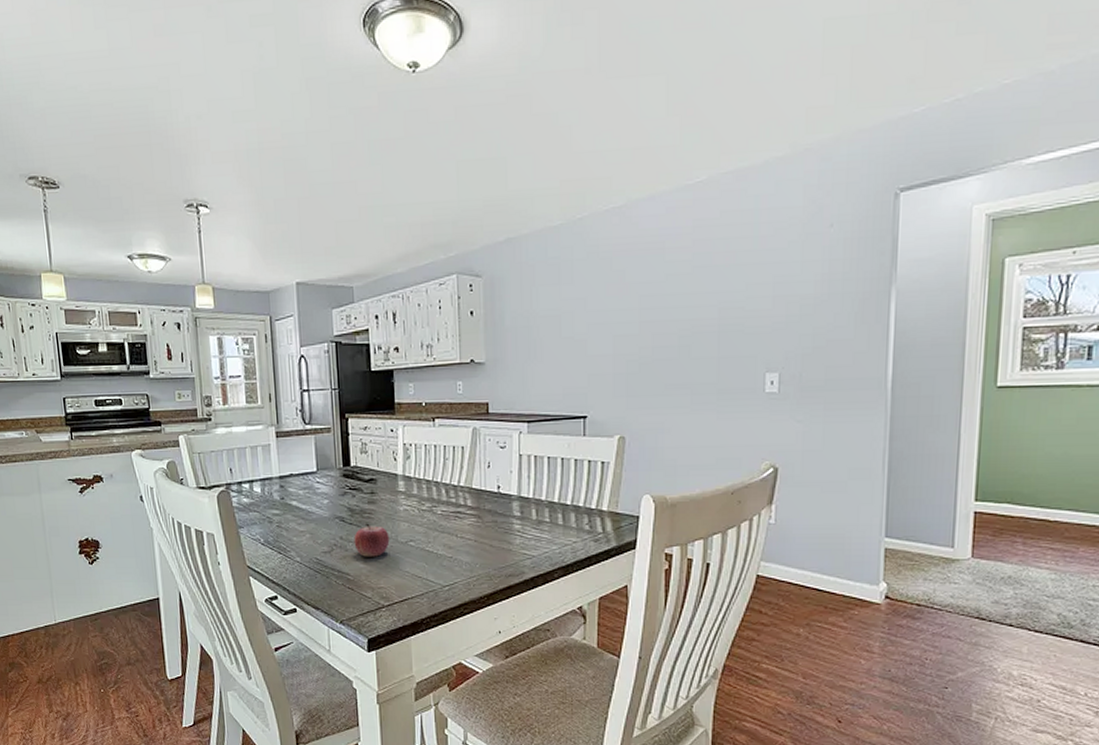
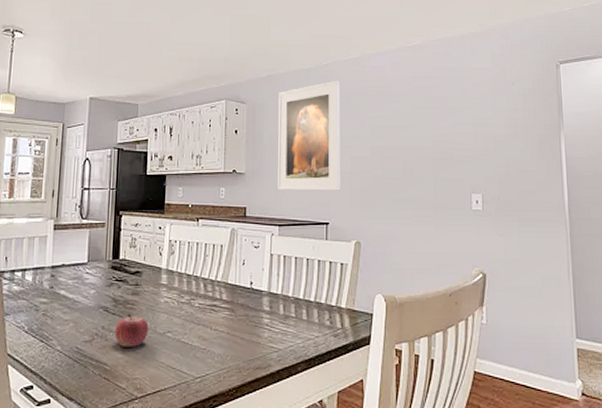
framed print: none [521,238,600,381] -> present [277,80,340,191]

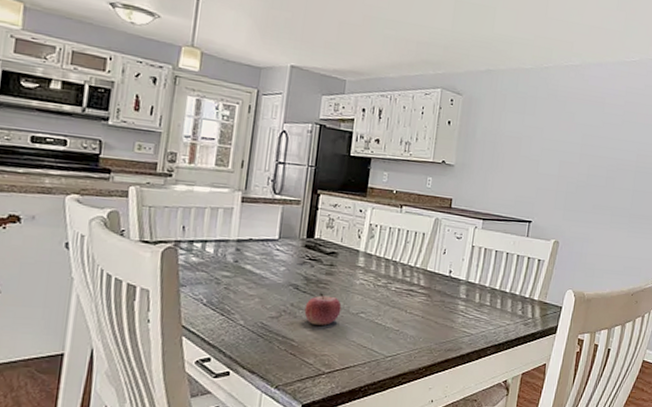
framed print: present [277,80,340,191] -> none [486,84,559,192]

